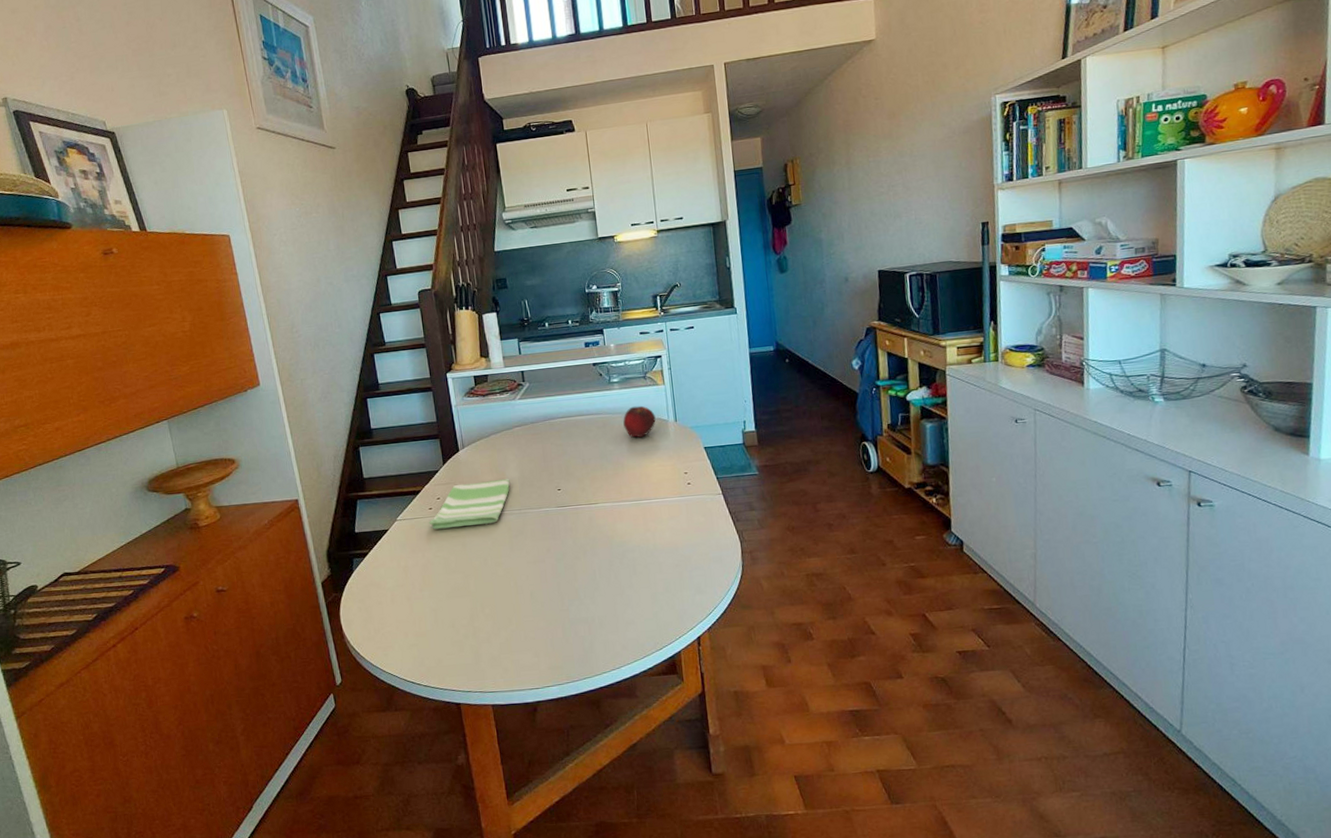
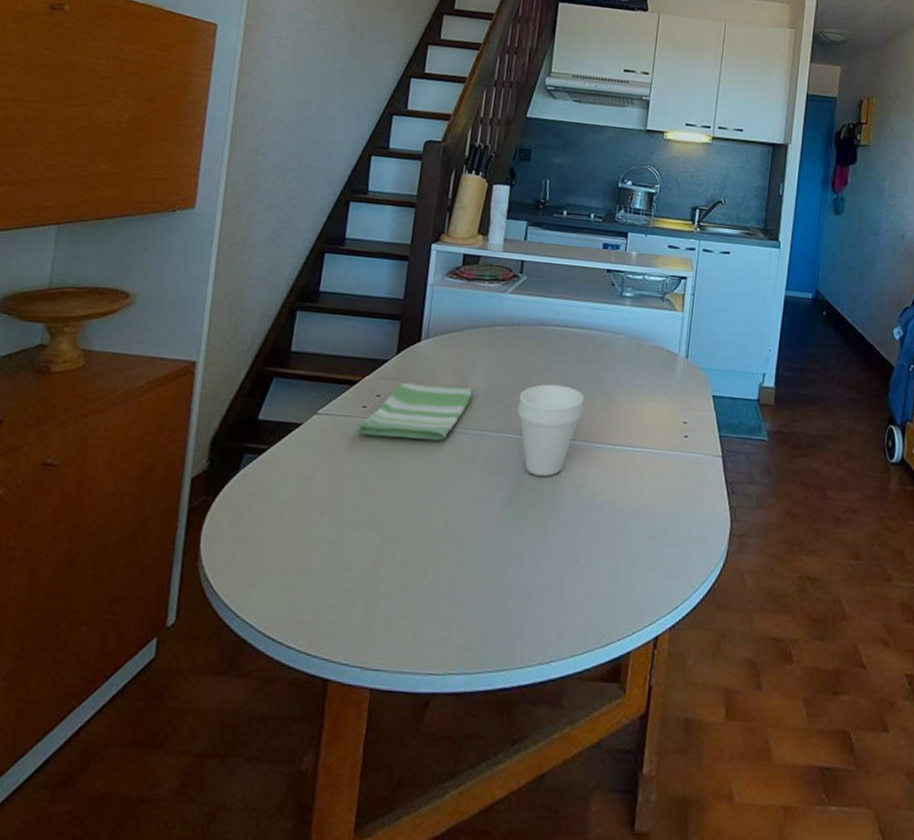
cup: none [546,463,601,535] -> present [517,384,585,476]
fruit: present [623,405,656,438] -> none [625,329,665,370]

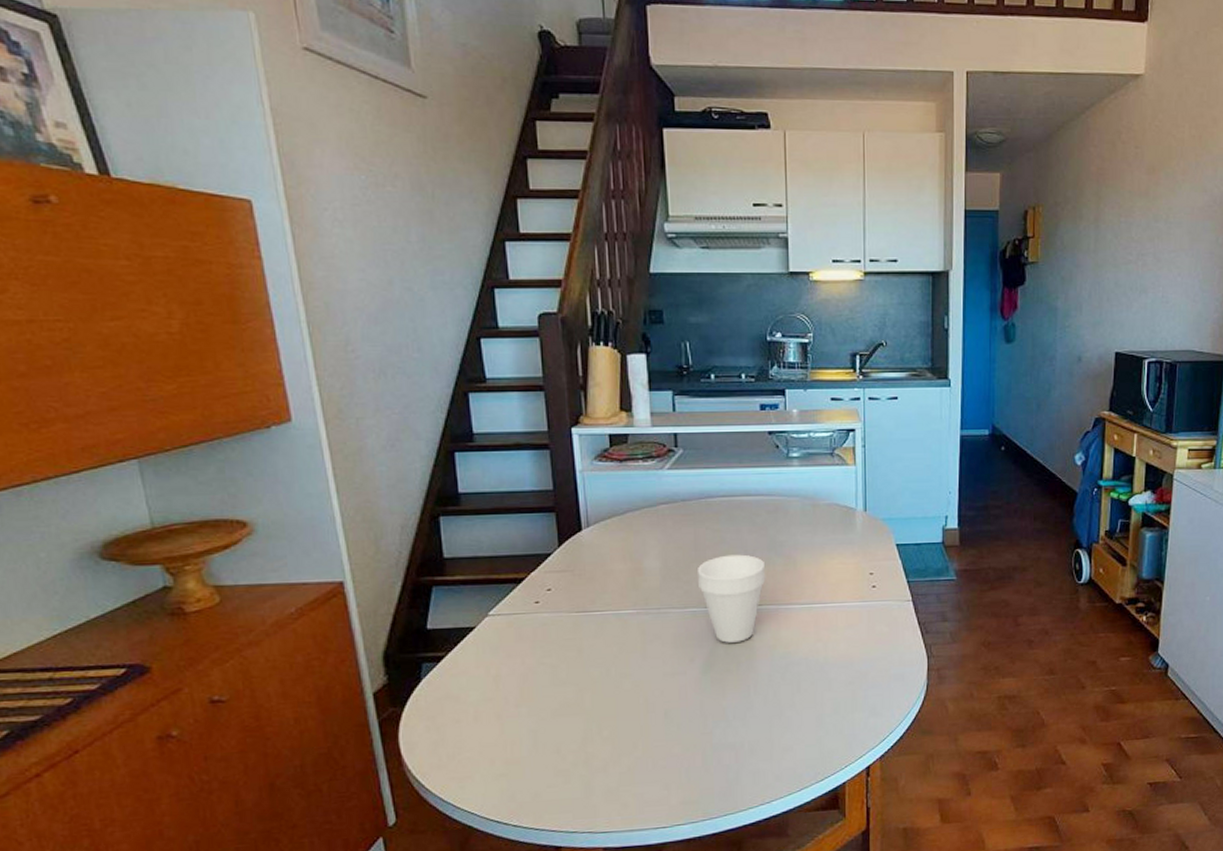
dish towel: present [357,382,474,441] -> none [533,569,649,629]

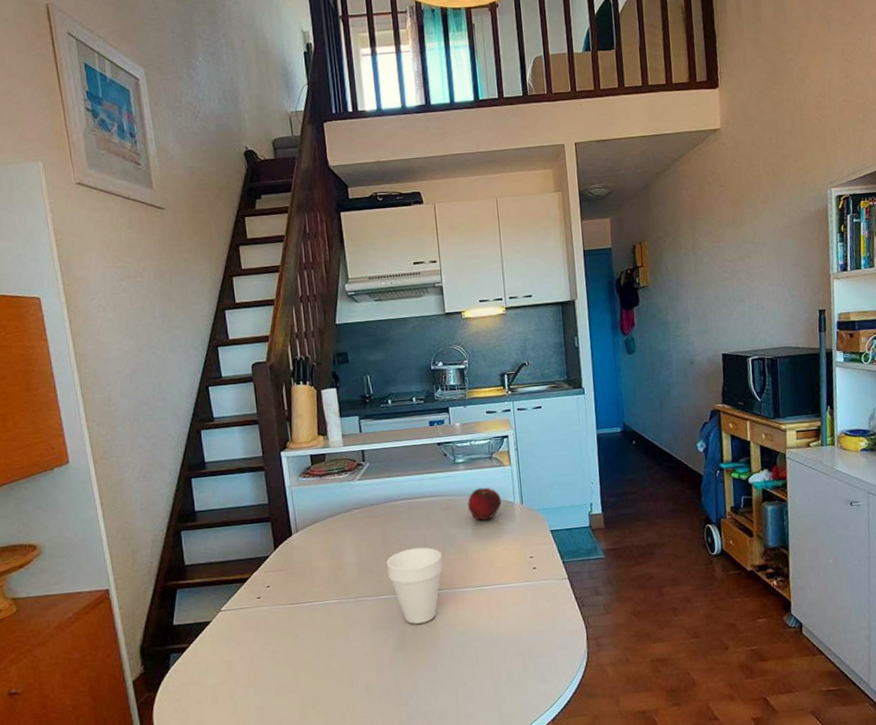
fruit: none [800,488,841,528] -> present [468,487,502,521]

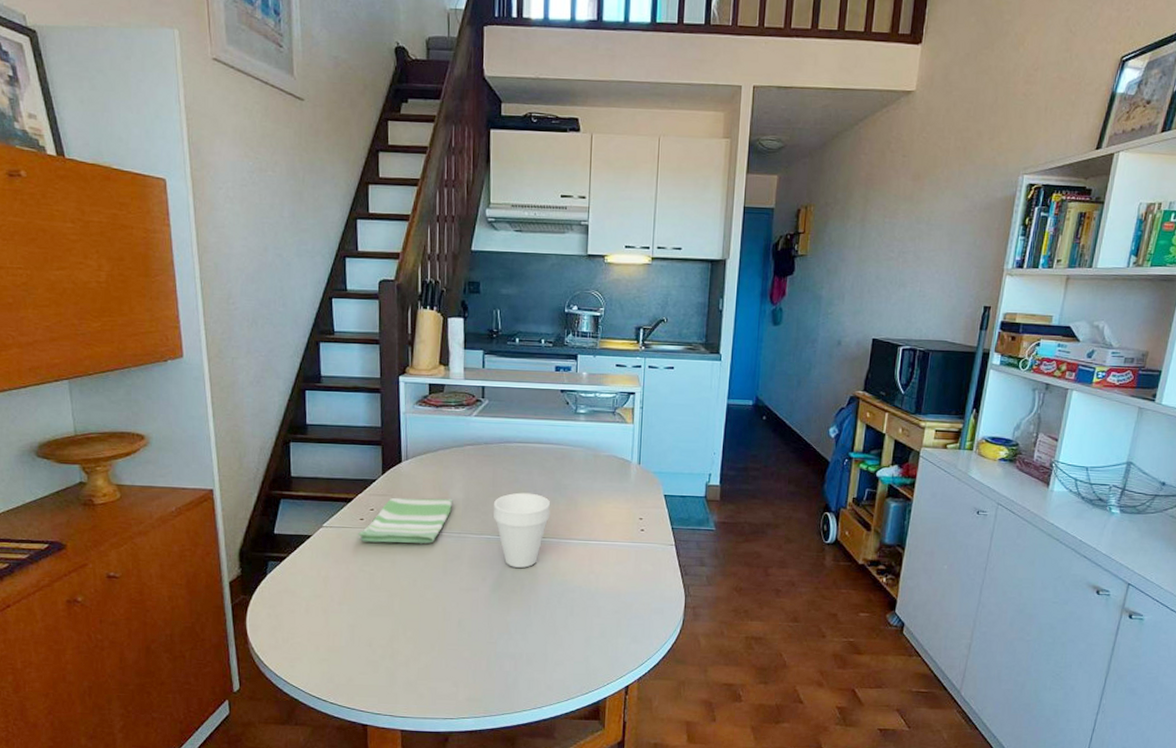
dish towel: none [257,565,347,621] -> present [358,497,453,544]
fruit: present [468,487,502,521] -> none [584,441,619,476]

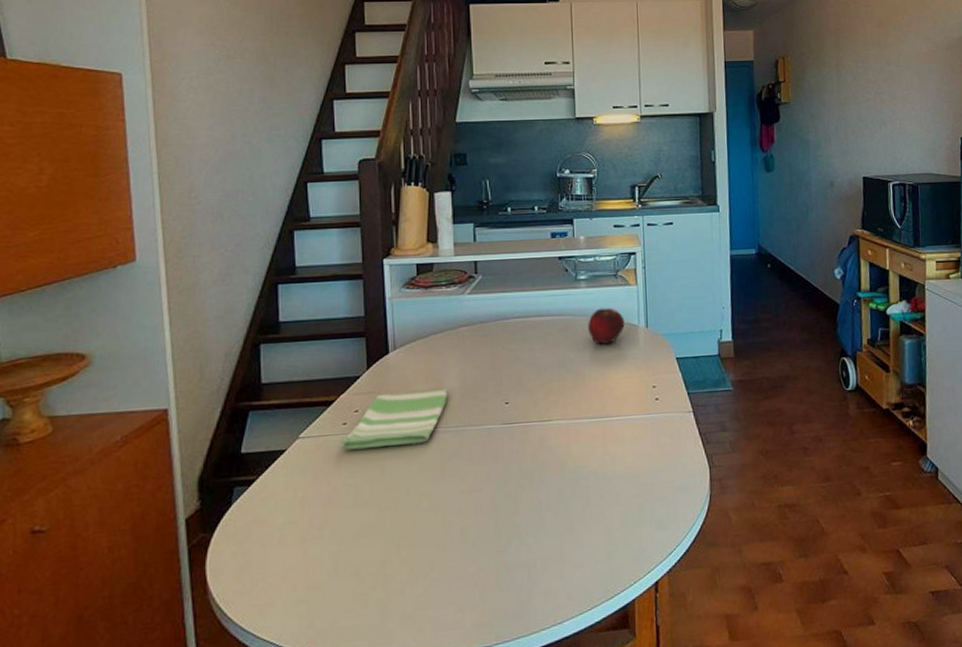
cup: present [492,492,551,568] -> none [493,371,557,459]
fruit: none [584,441,619,476] -> present [588,307,625,345]

